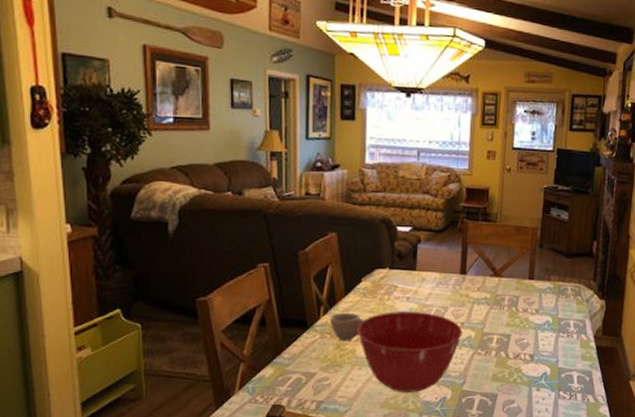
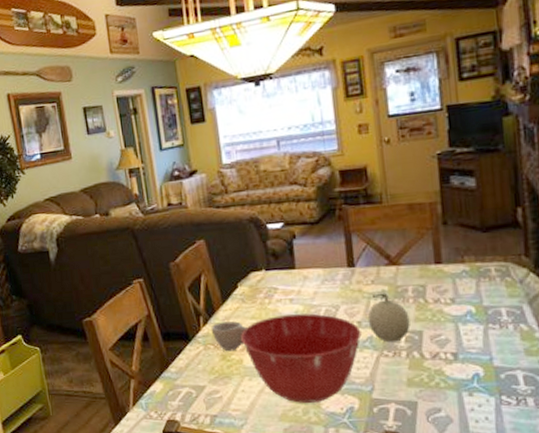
fruit: none [469,299,503,343] -> present [367,293,410,343]

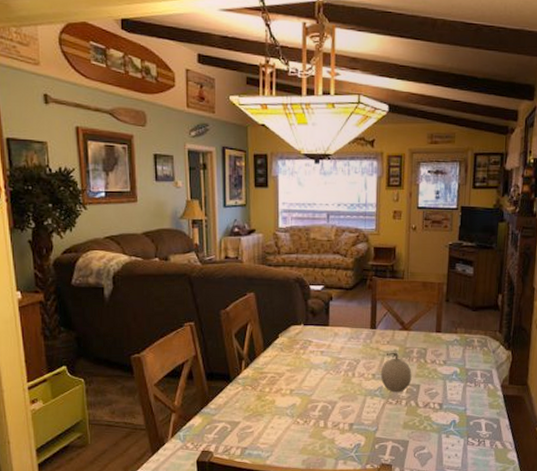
cup: present [211,321,247,352] -> none [251,367,282,393]
mixing bowl: present [241,313,362,403] -> none [276,365,374,439]

